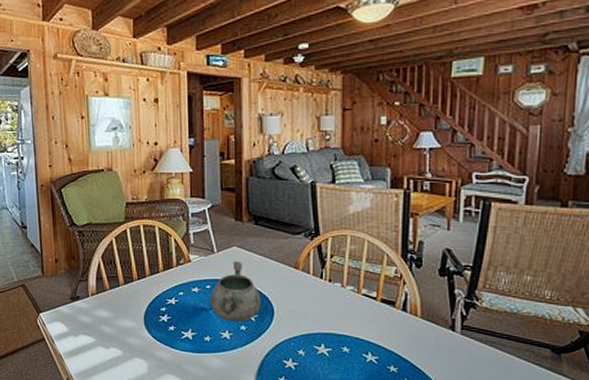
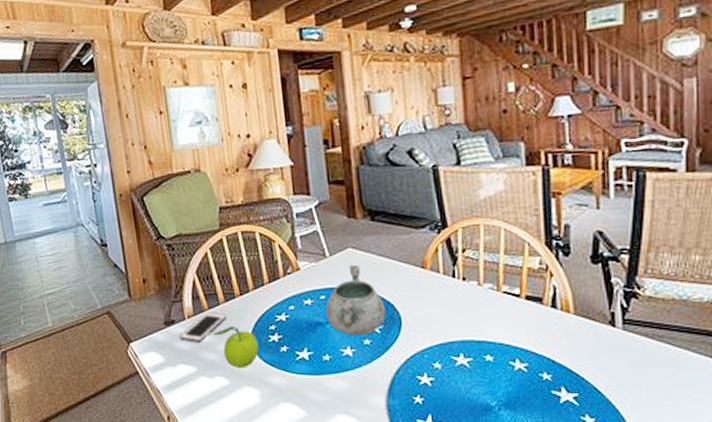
cell phone: none [83,291,124,317] -> present [180,311,226,343]
fruit: none [111,306,150,343] -> present [212,326,259,369]

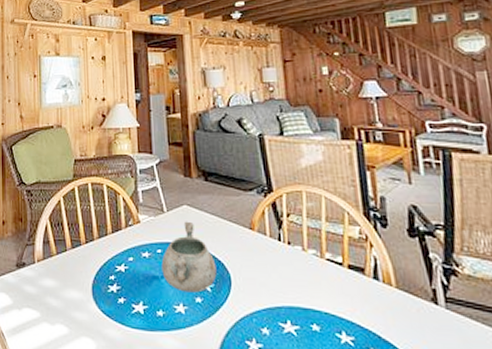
cell phone: present [180,311,226,343] -> none [28,257,71,287]
fruit: present [212,326,259,369] -> none [57,274,98,318]

